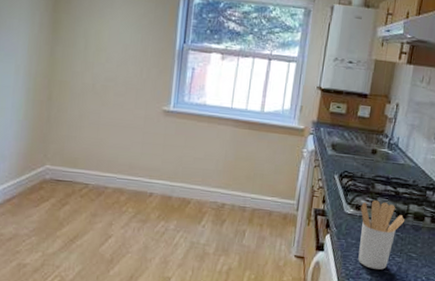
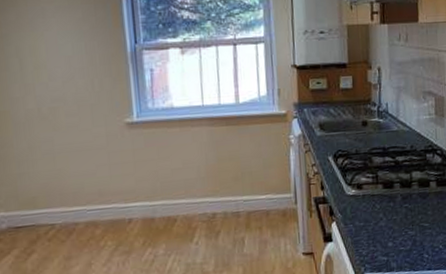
utensil holder: present [358,199,406,270] -> none [362,174,411,249]

